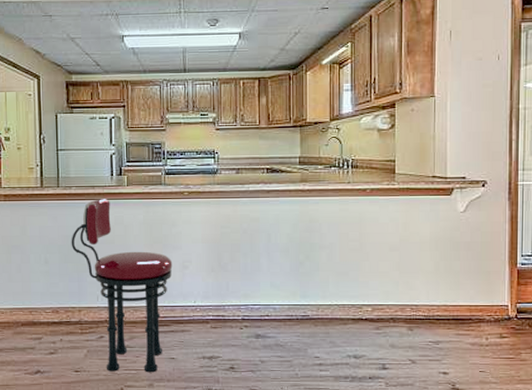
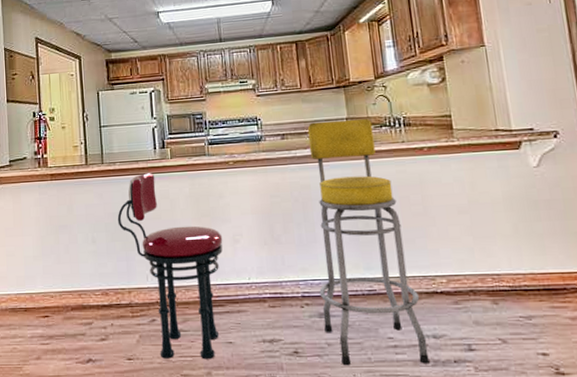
bar stool: none [258,158,348,381] -> present [307,118,430,366]

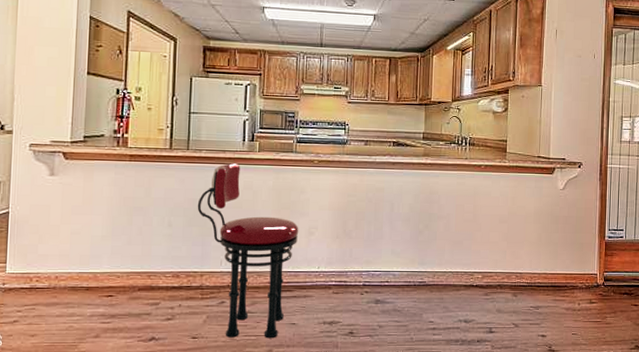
bar stool: present [307,118,430,366] -> none [378,133,459,345]

